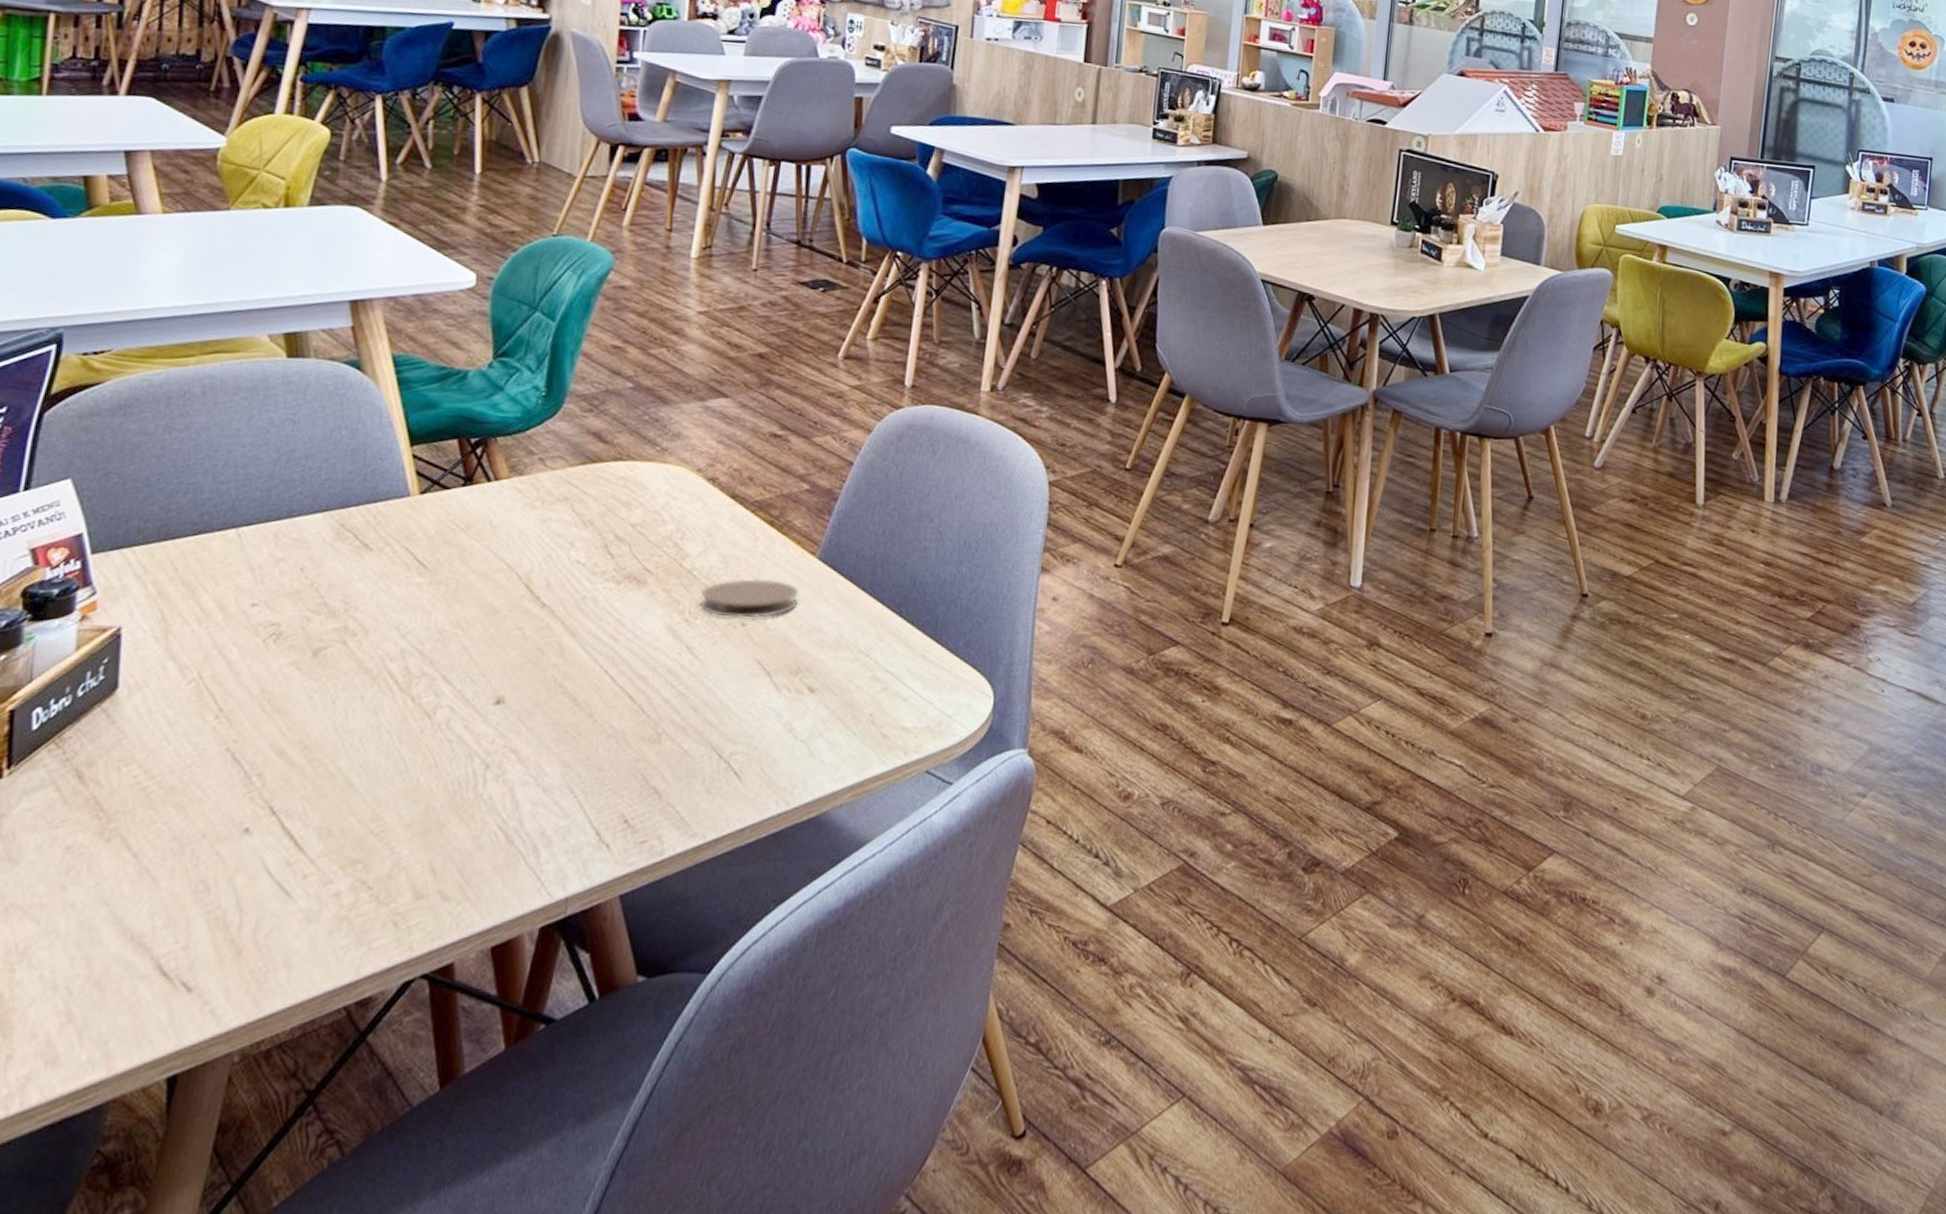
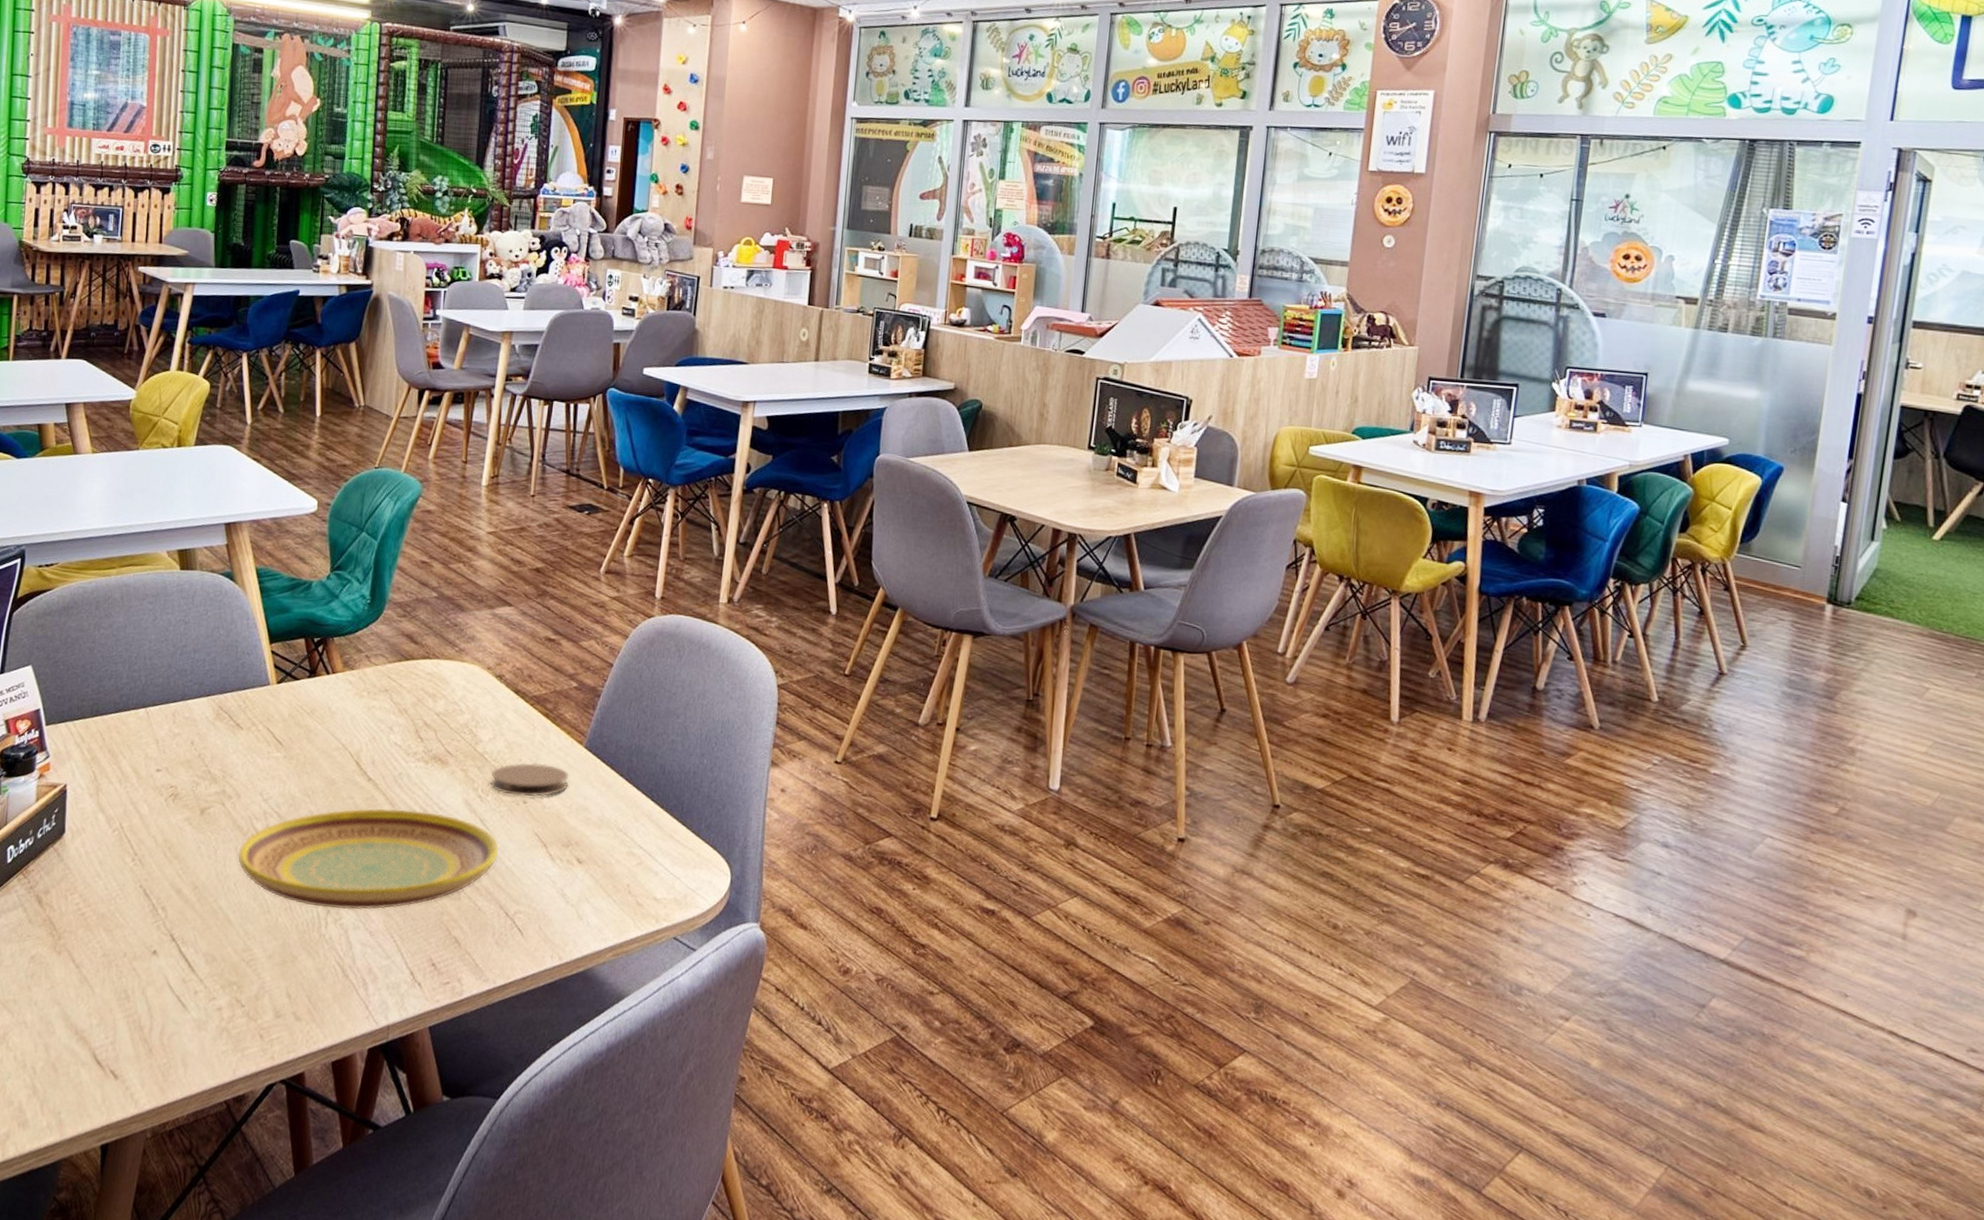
plate: none [364,639,711,762] -> present [237,808,500,910]

